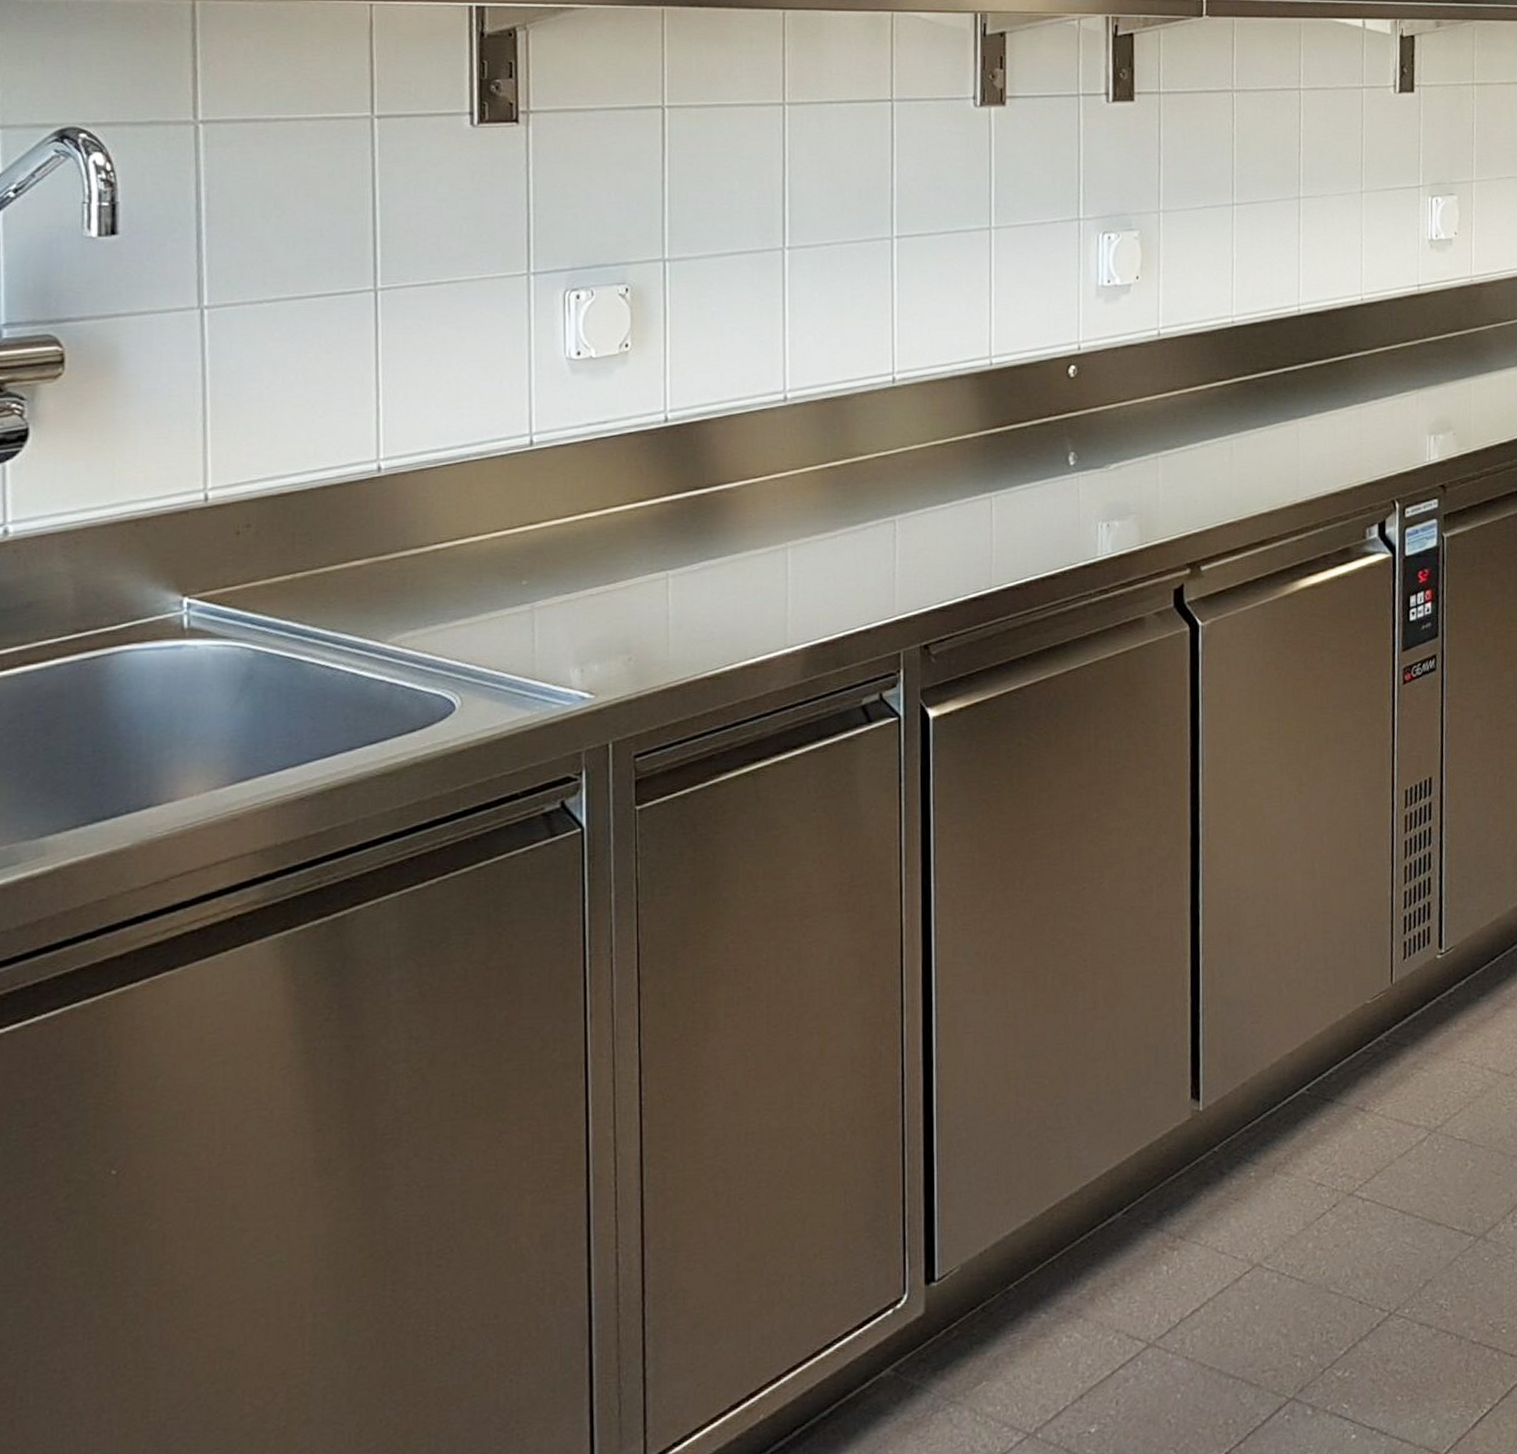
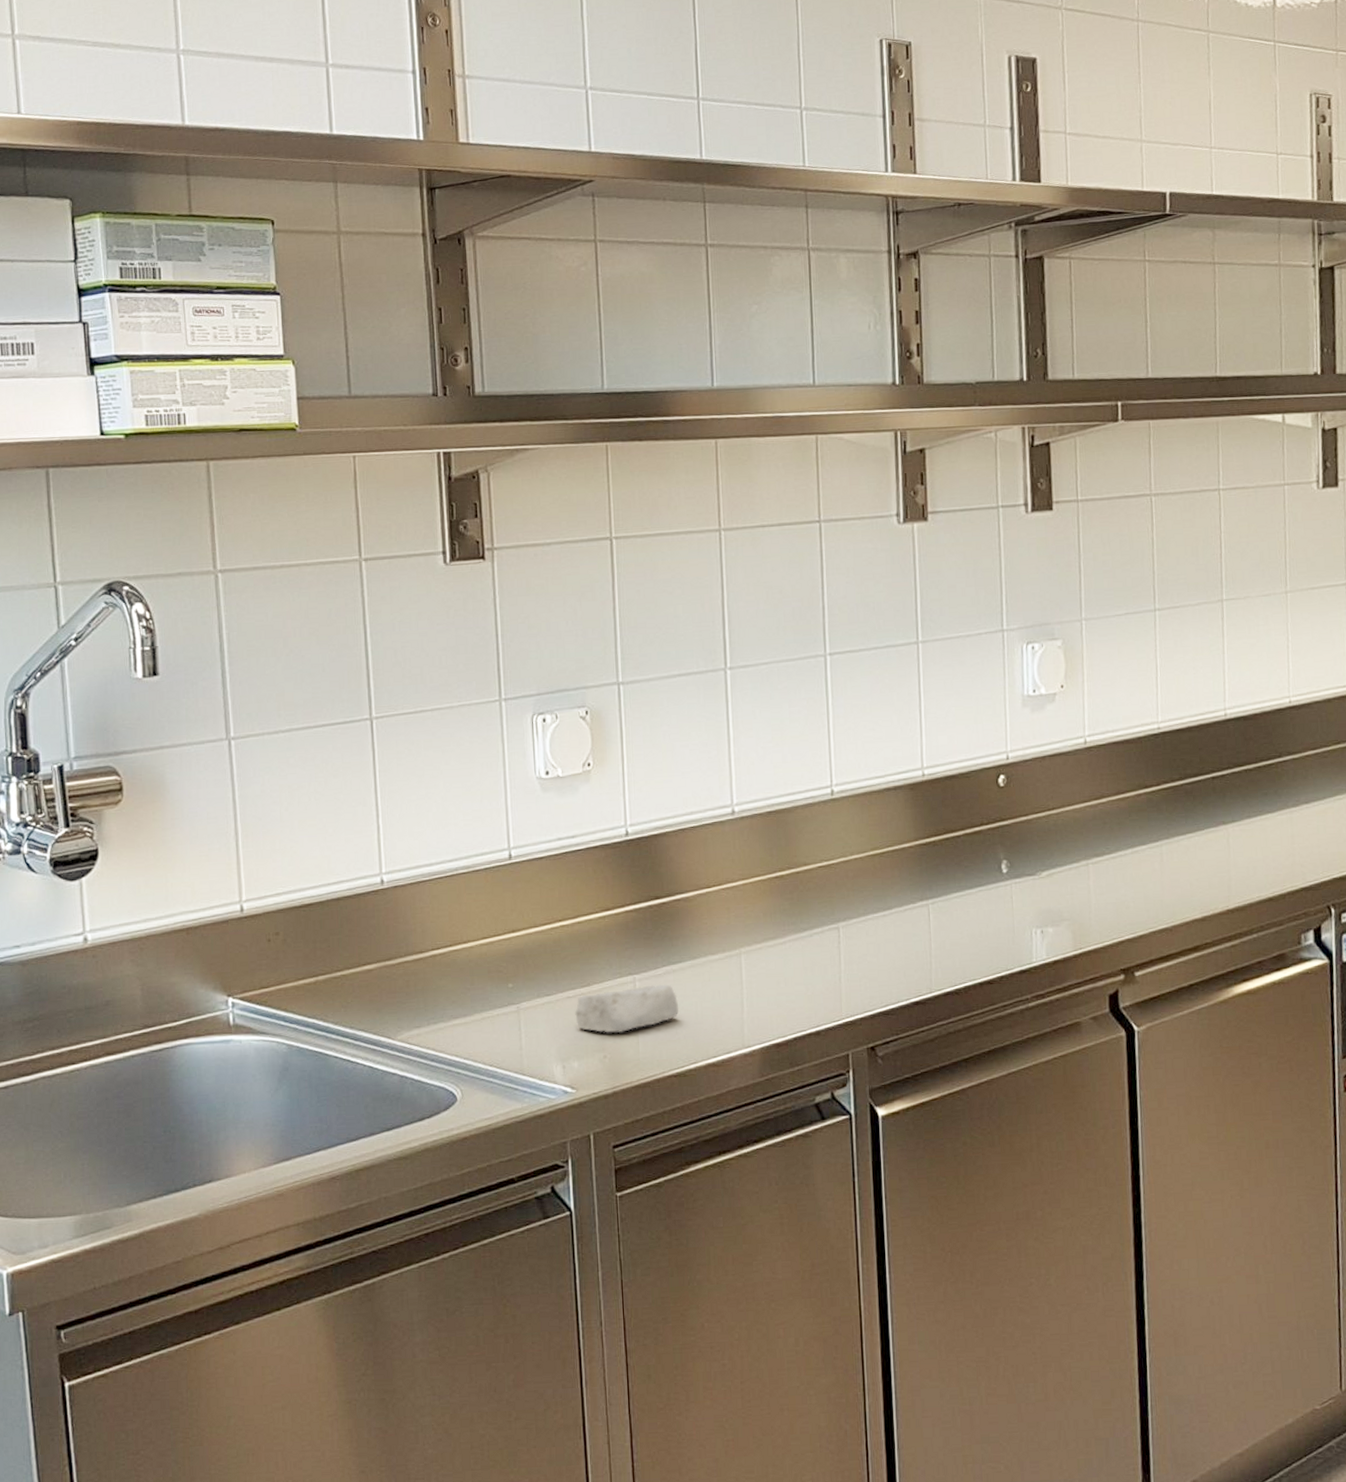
soap bar: none [598,580,716,634] -> present [575,984,679,1034]

